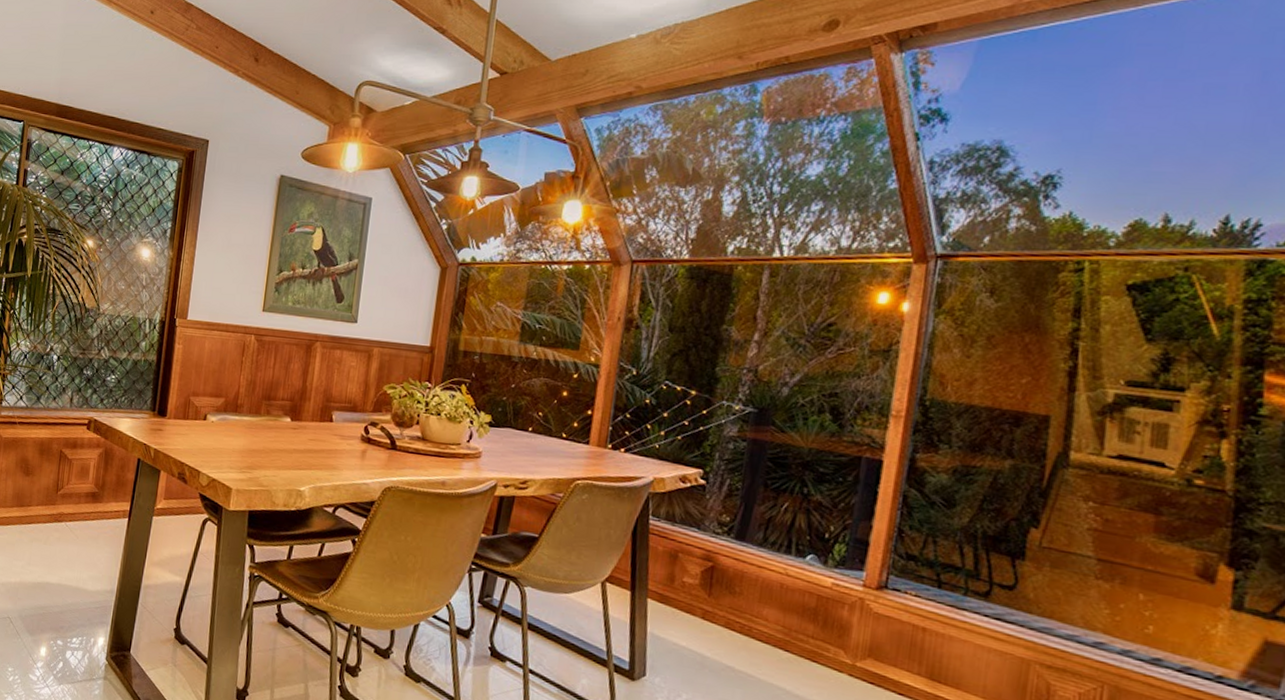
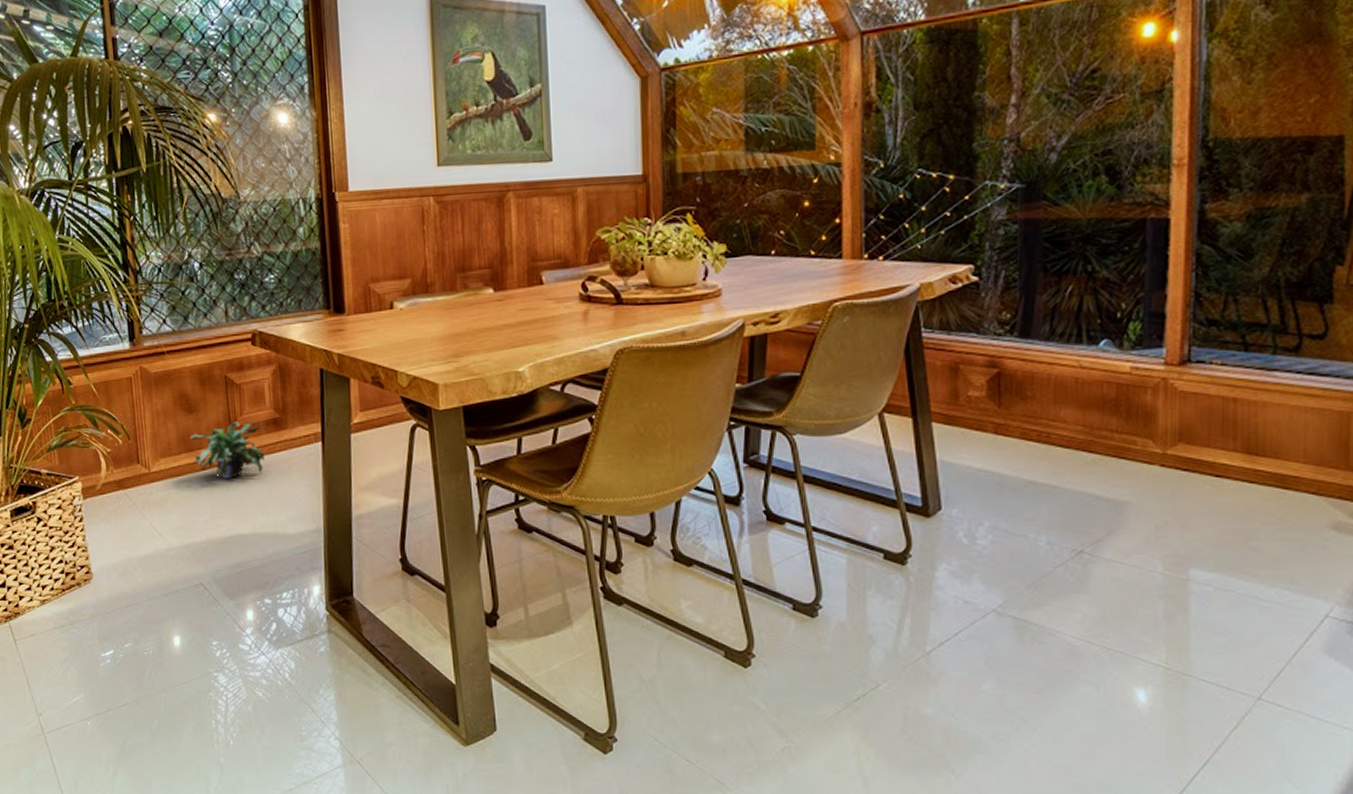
potted plant: none [21,488,87,535] -> present [190,421,268,479]

